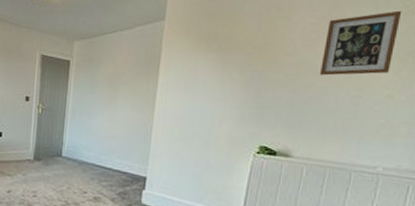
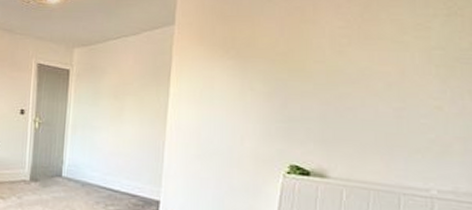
picture frame: present [319,10,402,76] -> none [353,12,444,85]

